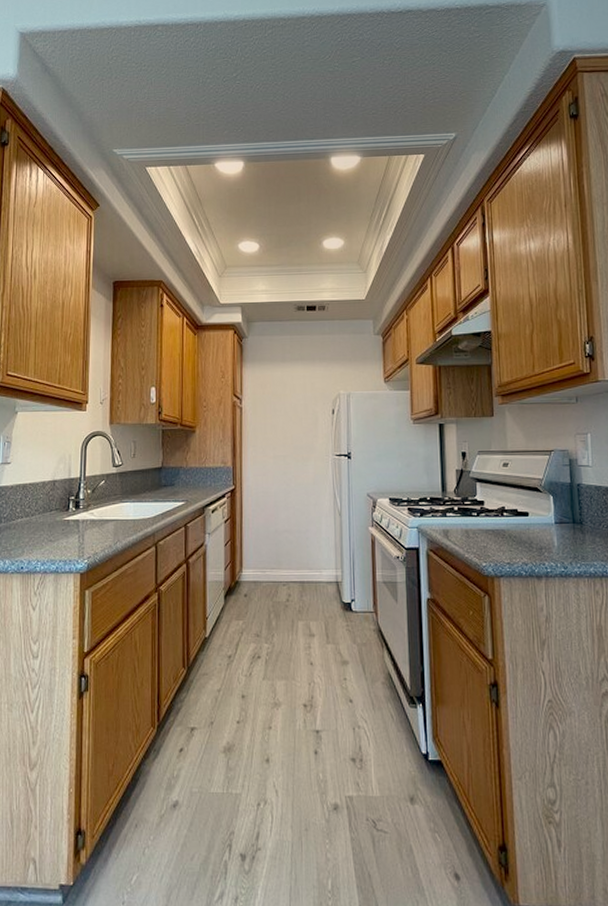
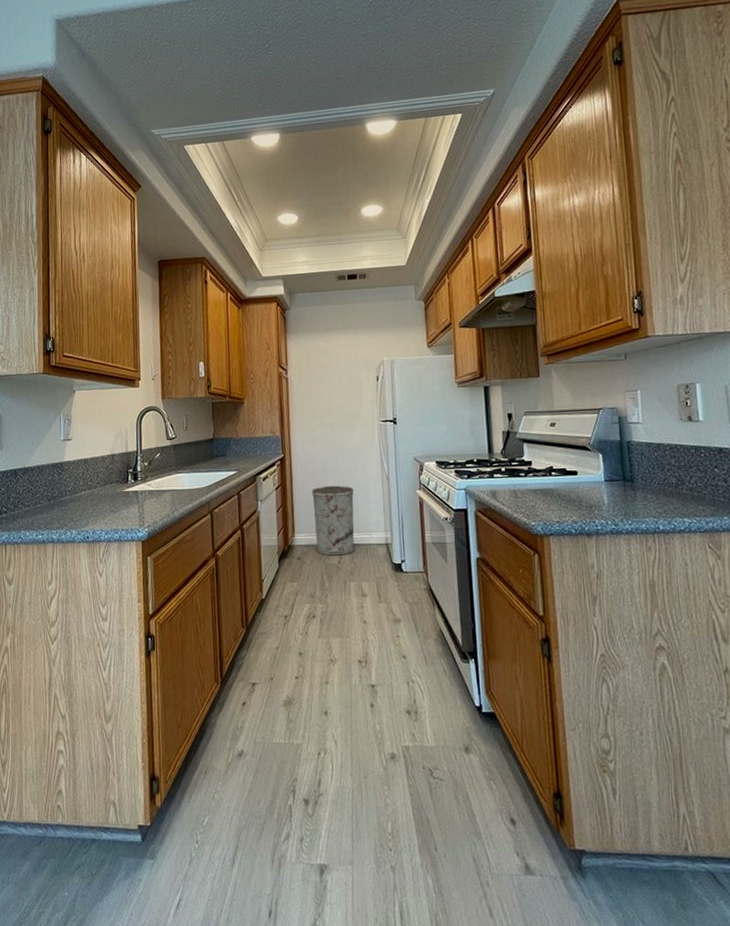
trash can: none [262,519,305,593] -> present [312,485,355,556]

